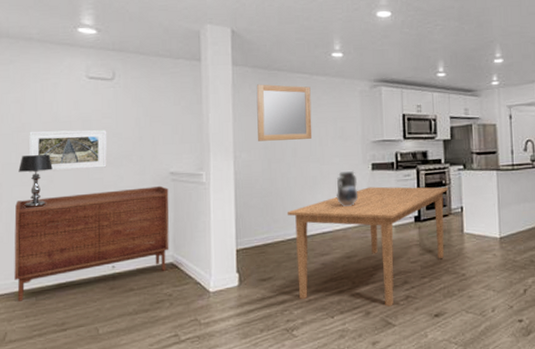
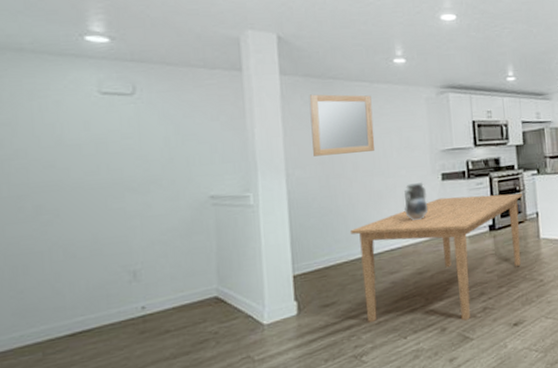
sideboard: present [14,185,169,301] -> none [9,211,213,360]
table lamp: present [18,155,53,209] -> none [12,184,59,250]
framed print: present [28,130,107,173] -> none [24,152,130,207]

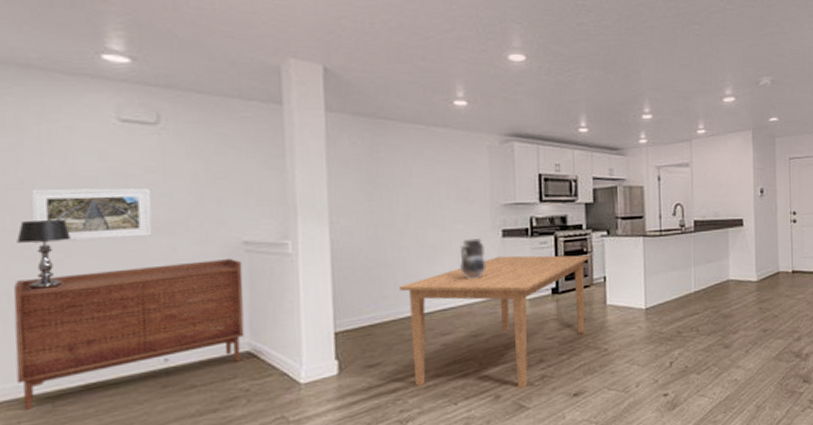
sideboard: none [9,211,213,360] -> present [13,258,245,410]
table lamp: none [12,184,59,250] -> present [17,220,71,291]
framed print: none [24,152,130,207] -> present [31,188,152,244]
home mirror: present [309,94,375,157] -> none [357,135,430,204]

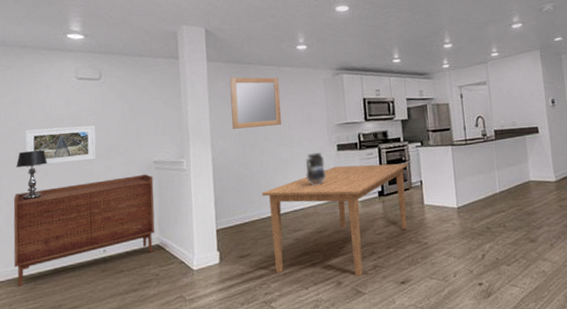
home mirror: none [357,135,430,204] -> present [229,77,282,129]

